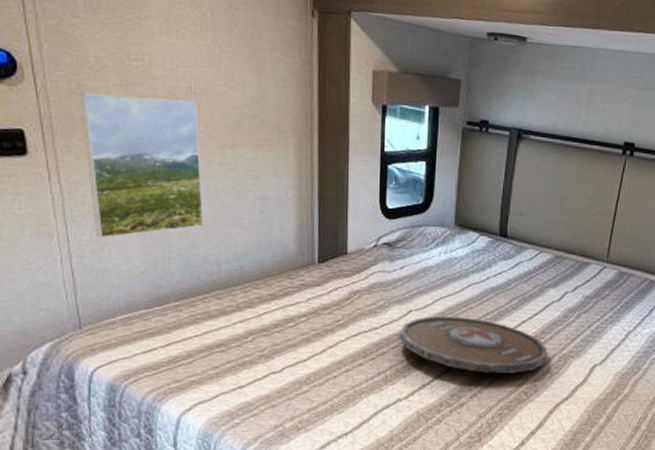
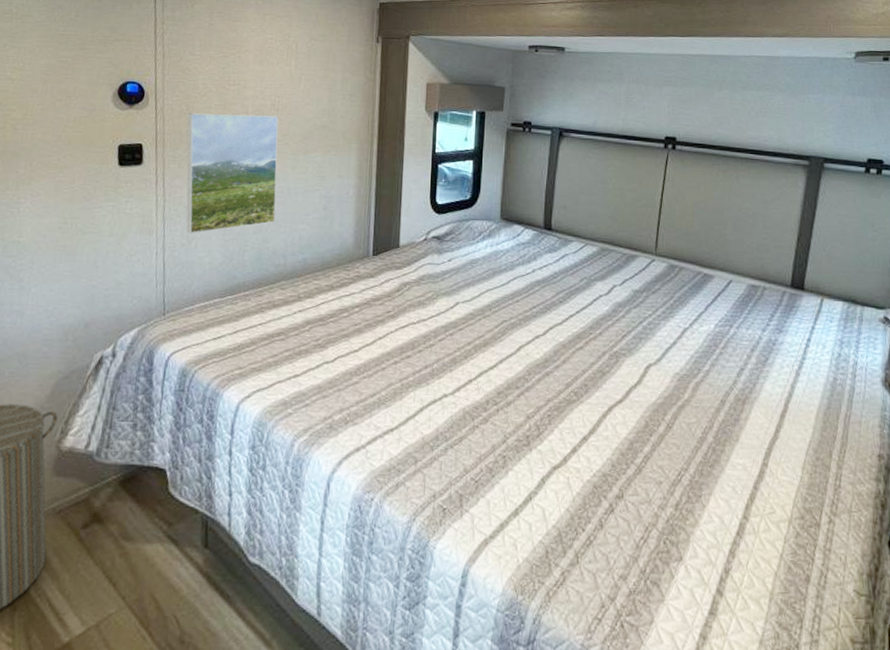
serving tray: present [399,316,548,373] -> none [446,309,598,371]

